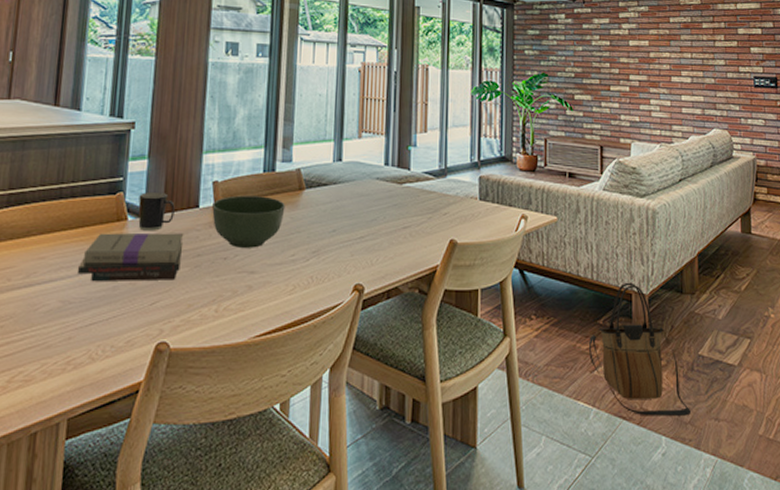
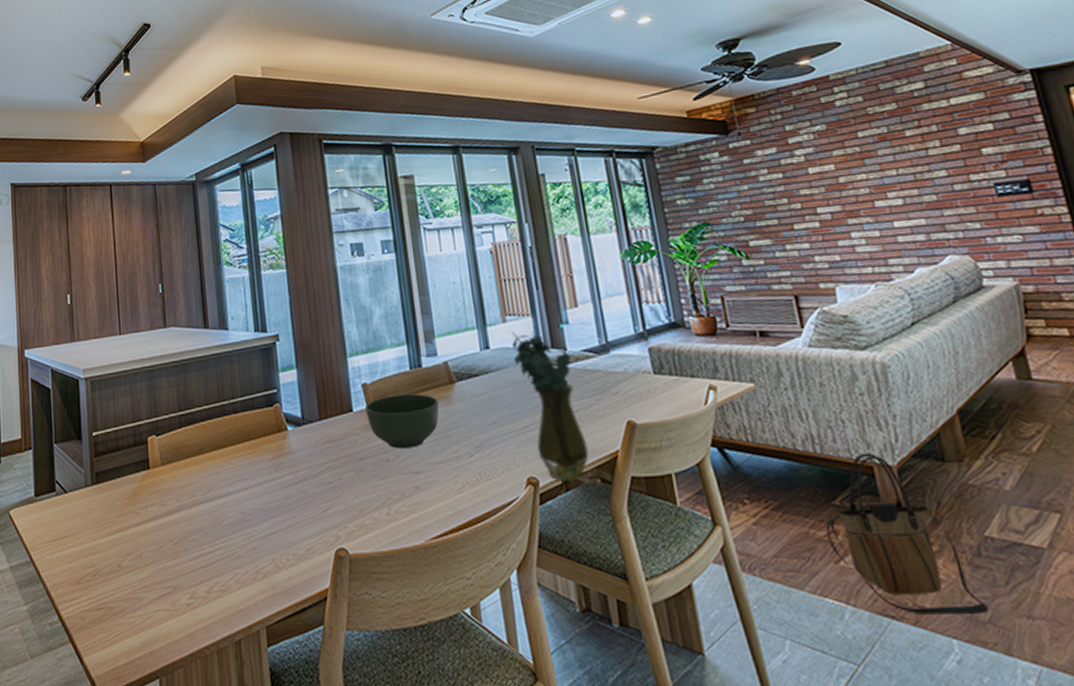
books: present [78,232,183,282] -> none [251,438,345,493]
mug: present [138,191,175,231] -> none [294,399,331,439]
vase: none [362,148,413,290] -> present [511,331,589,481]

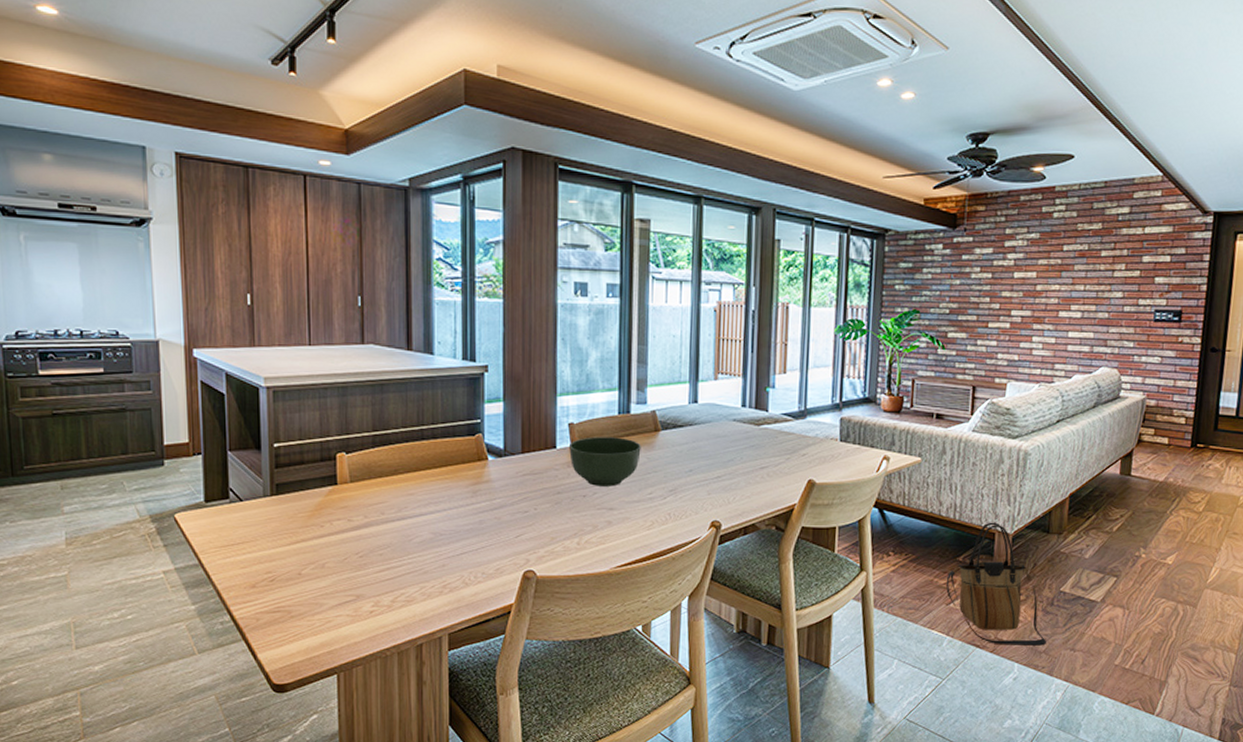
vase: present [511,331,589,481] -> none [719,389,770,527]

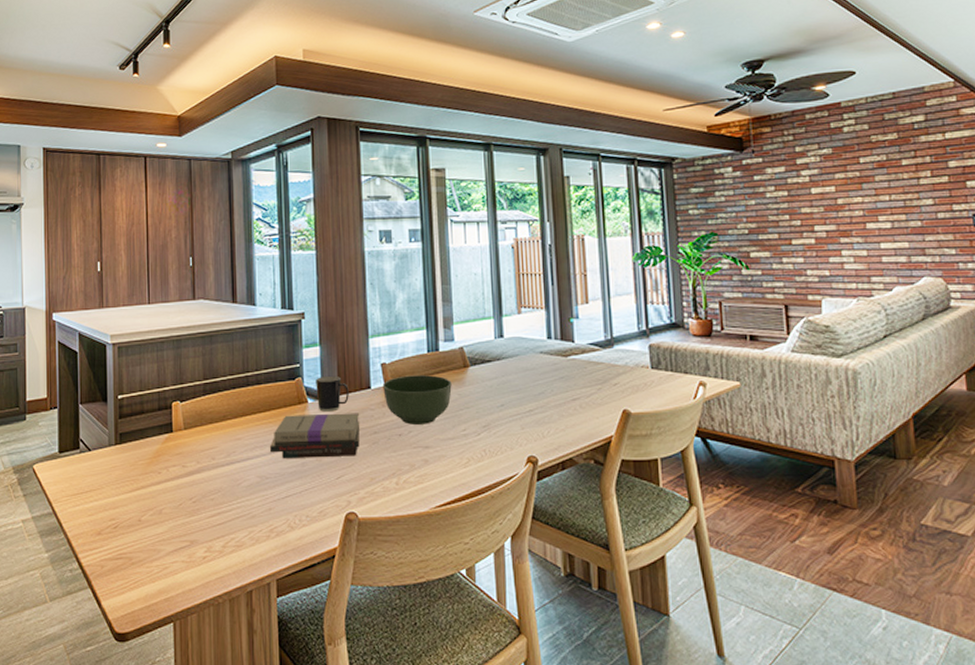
books: none [446,471,543,517] -> present [270,413,361,459]
mug: none [497,433,533,470] -> present [316,375,349,412]
tote bag: present [946,522,1046,646] -> none [787,448,915,589]

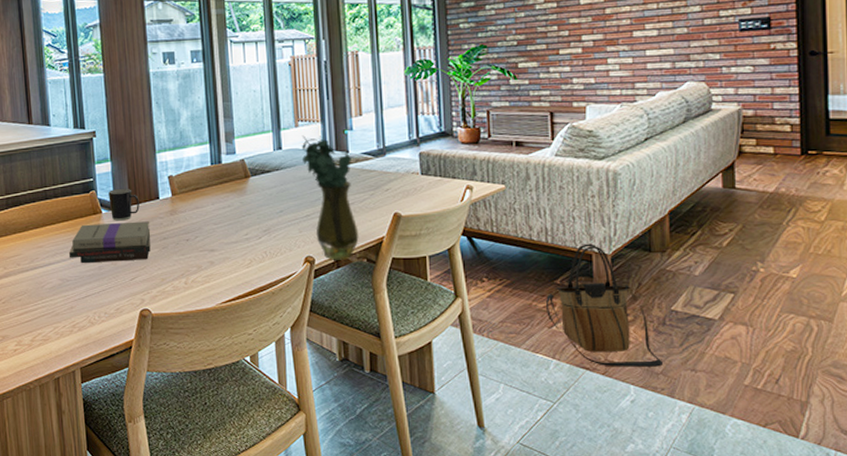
bowl: present [383,375,452,425] -> none [170,185,234,231]
vase: none [524,323,586,461] -> present [301,135,359,260]
tote bag: none [787,448,915,589] -> present [546,243,663,367]

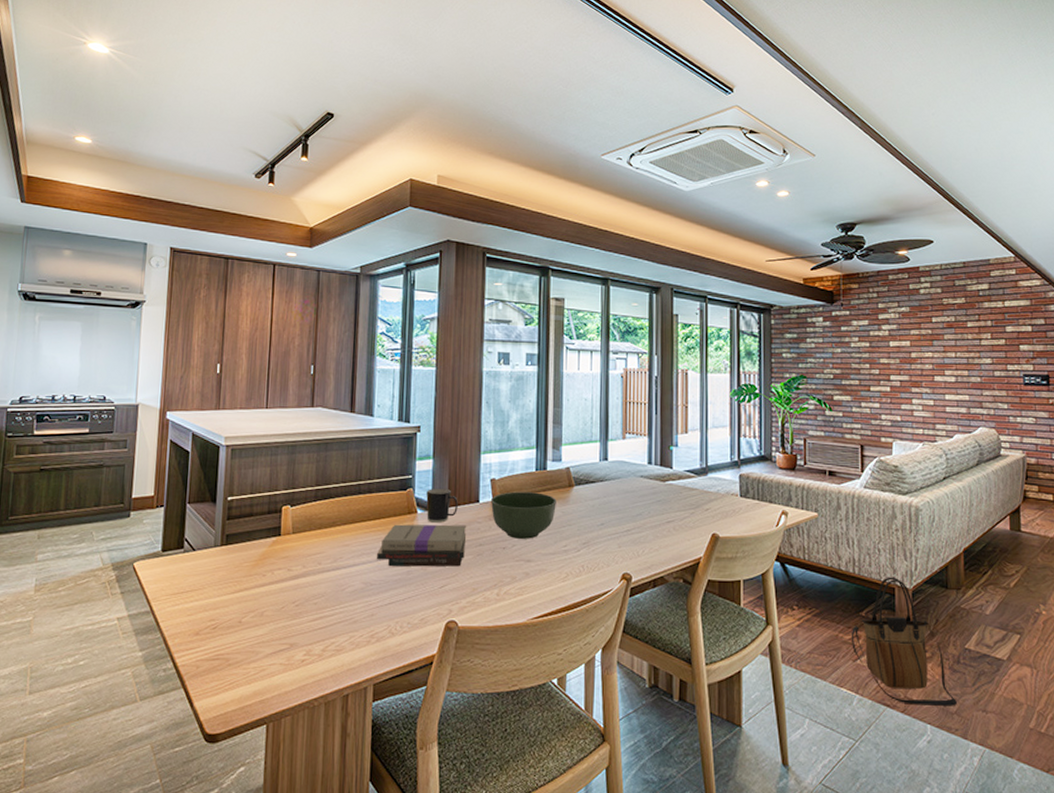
bowl: none [170,185,234,231] -> present [491,491,556,539]
vase: present [301,135,359,260] -> none [627,448,677,579]

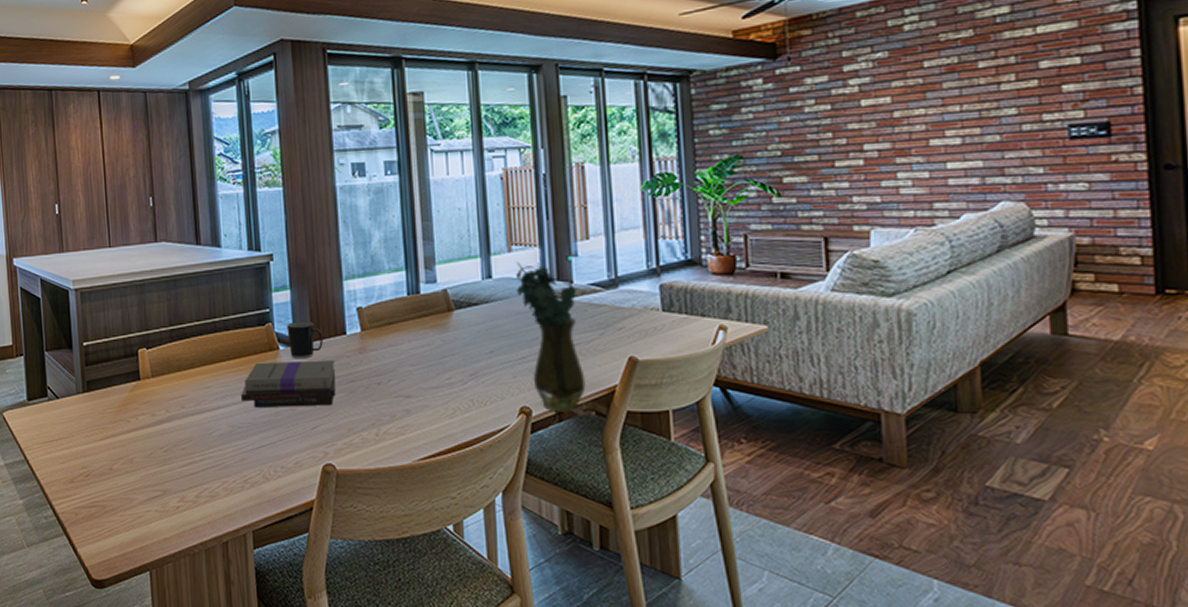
bowl: present [491,491,556,539] -> none [359,320,435,373]
vase: none [627,448,677,579] -> present [516,262,586,412]
tote bag: present [852,577,957,706] -> none [822,400,975,558]

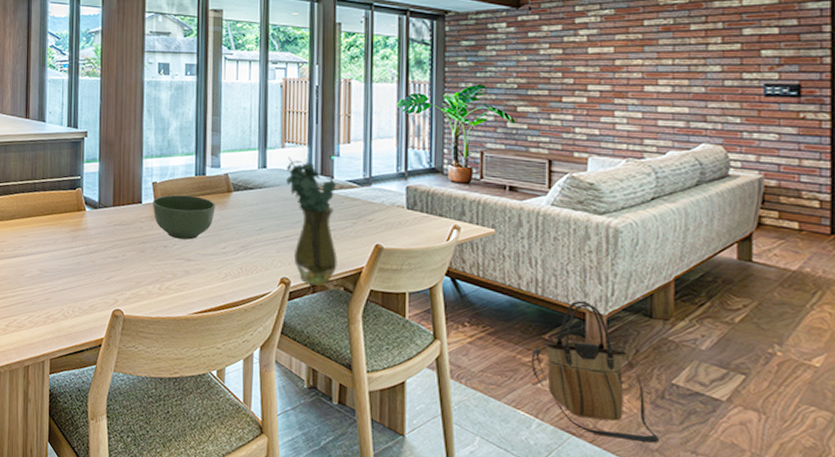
books: present [241,360,336,409] -> none [51,219,130,261]
mug: present [287,320,323,359] -> none [93,188,122,221]
bowl: none [359,320,435,373] -> present [153,195,215,240]
tote bag: none [822,400,975,558] -> present [532,300,659,443]

